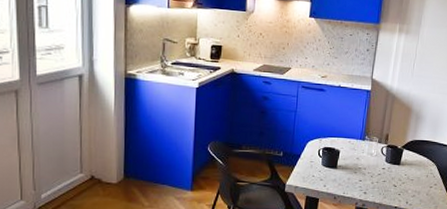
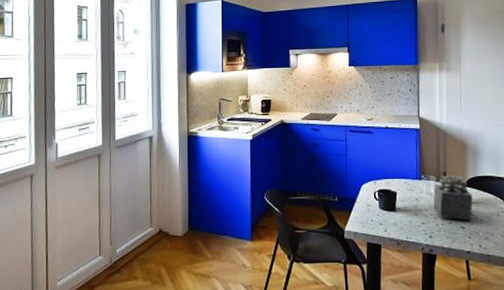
succulent plant: none [372,136,408,179] -> present [433,174,473,220]

